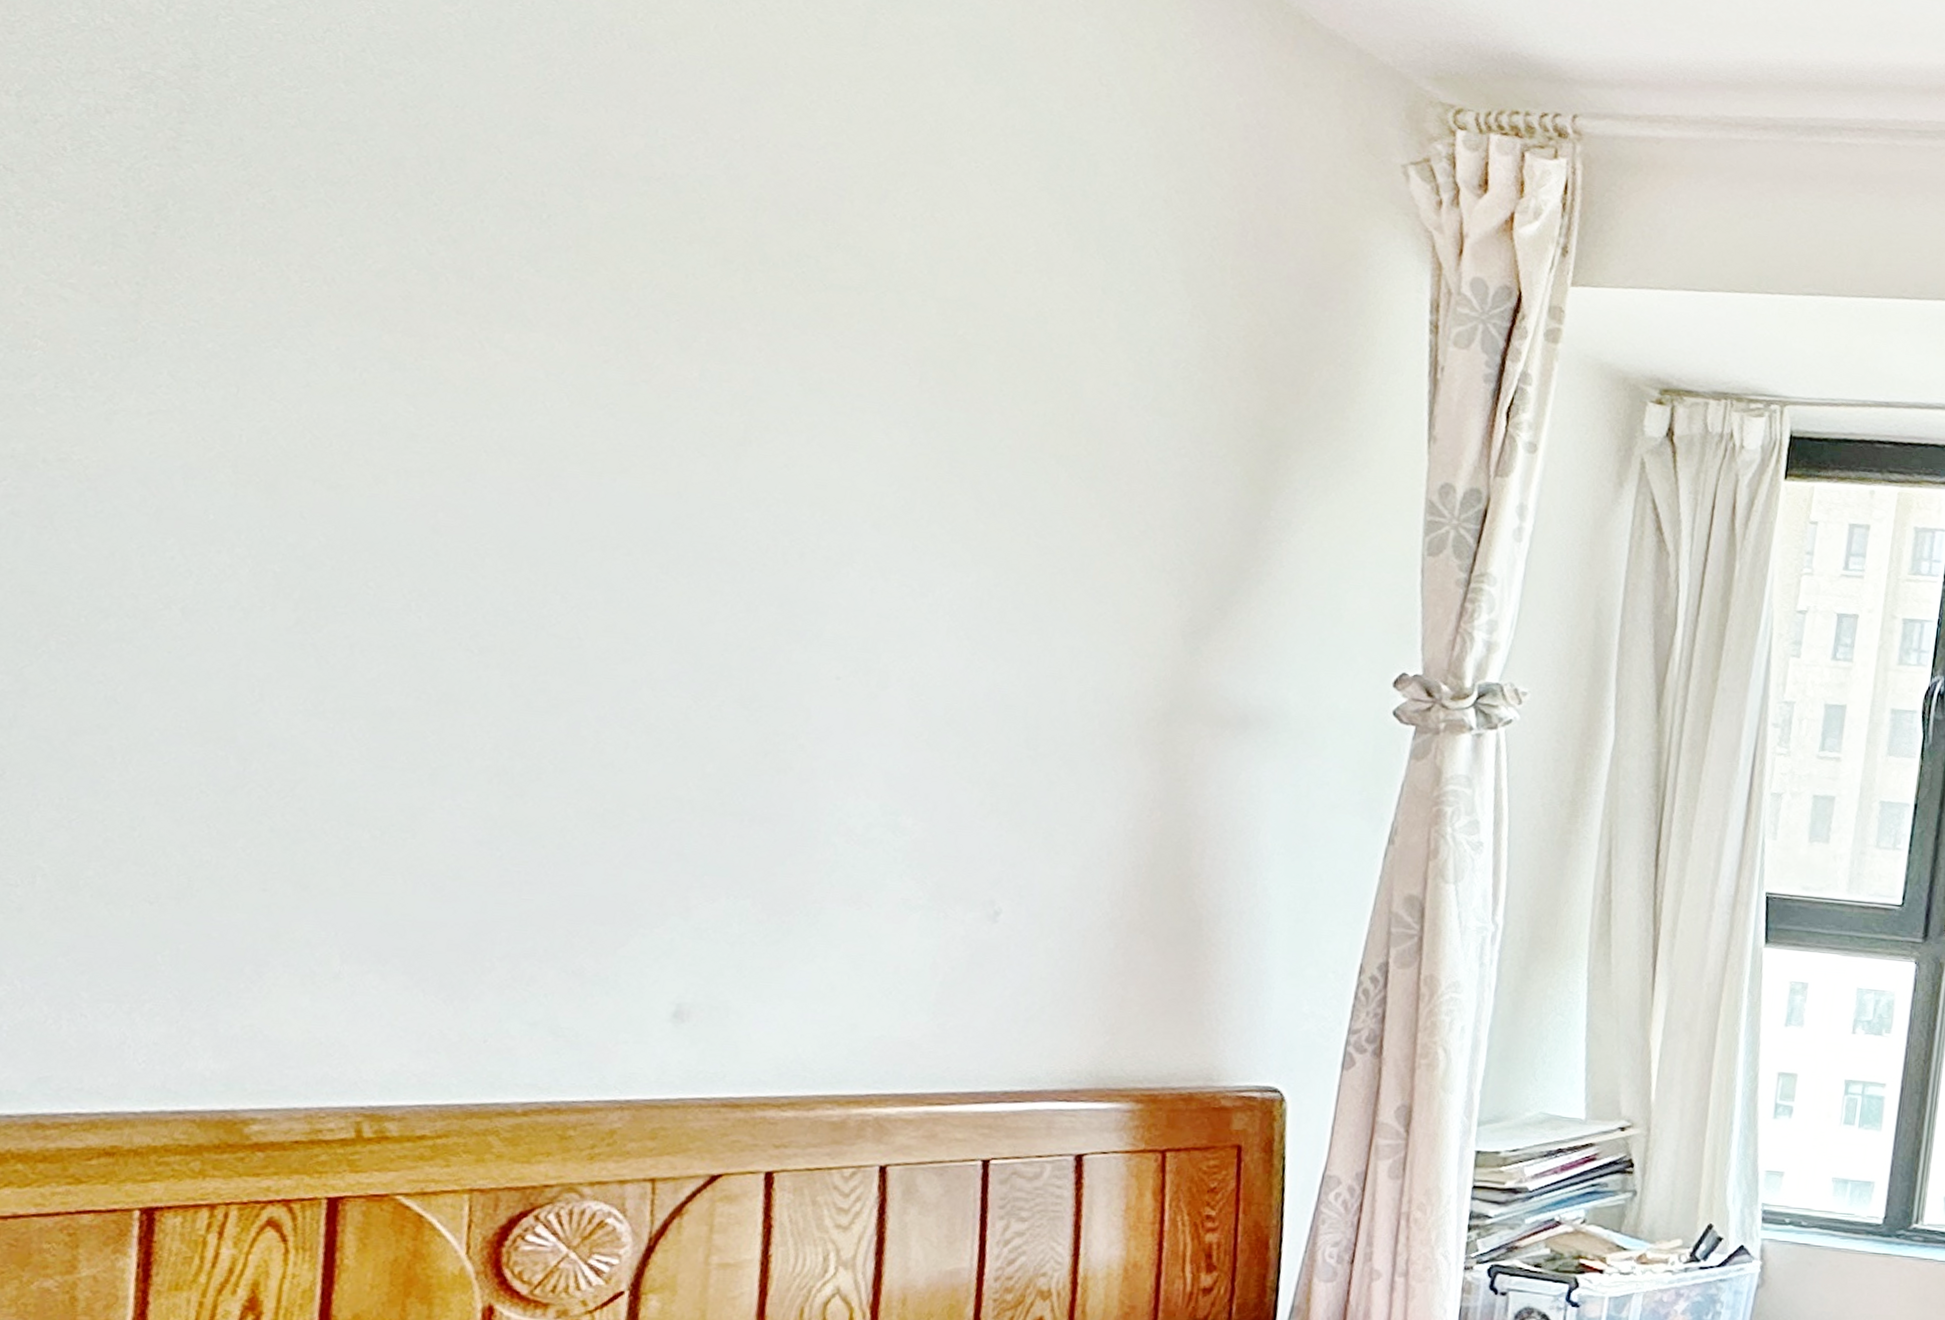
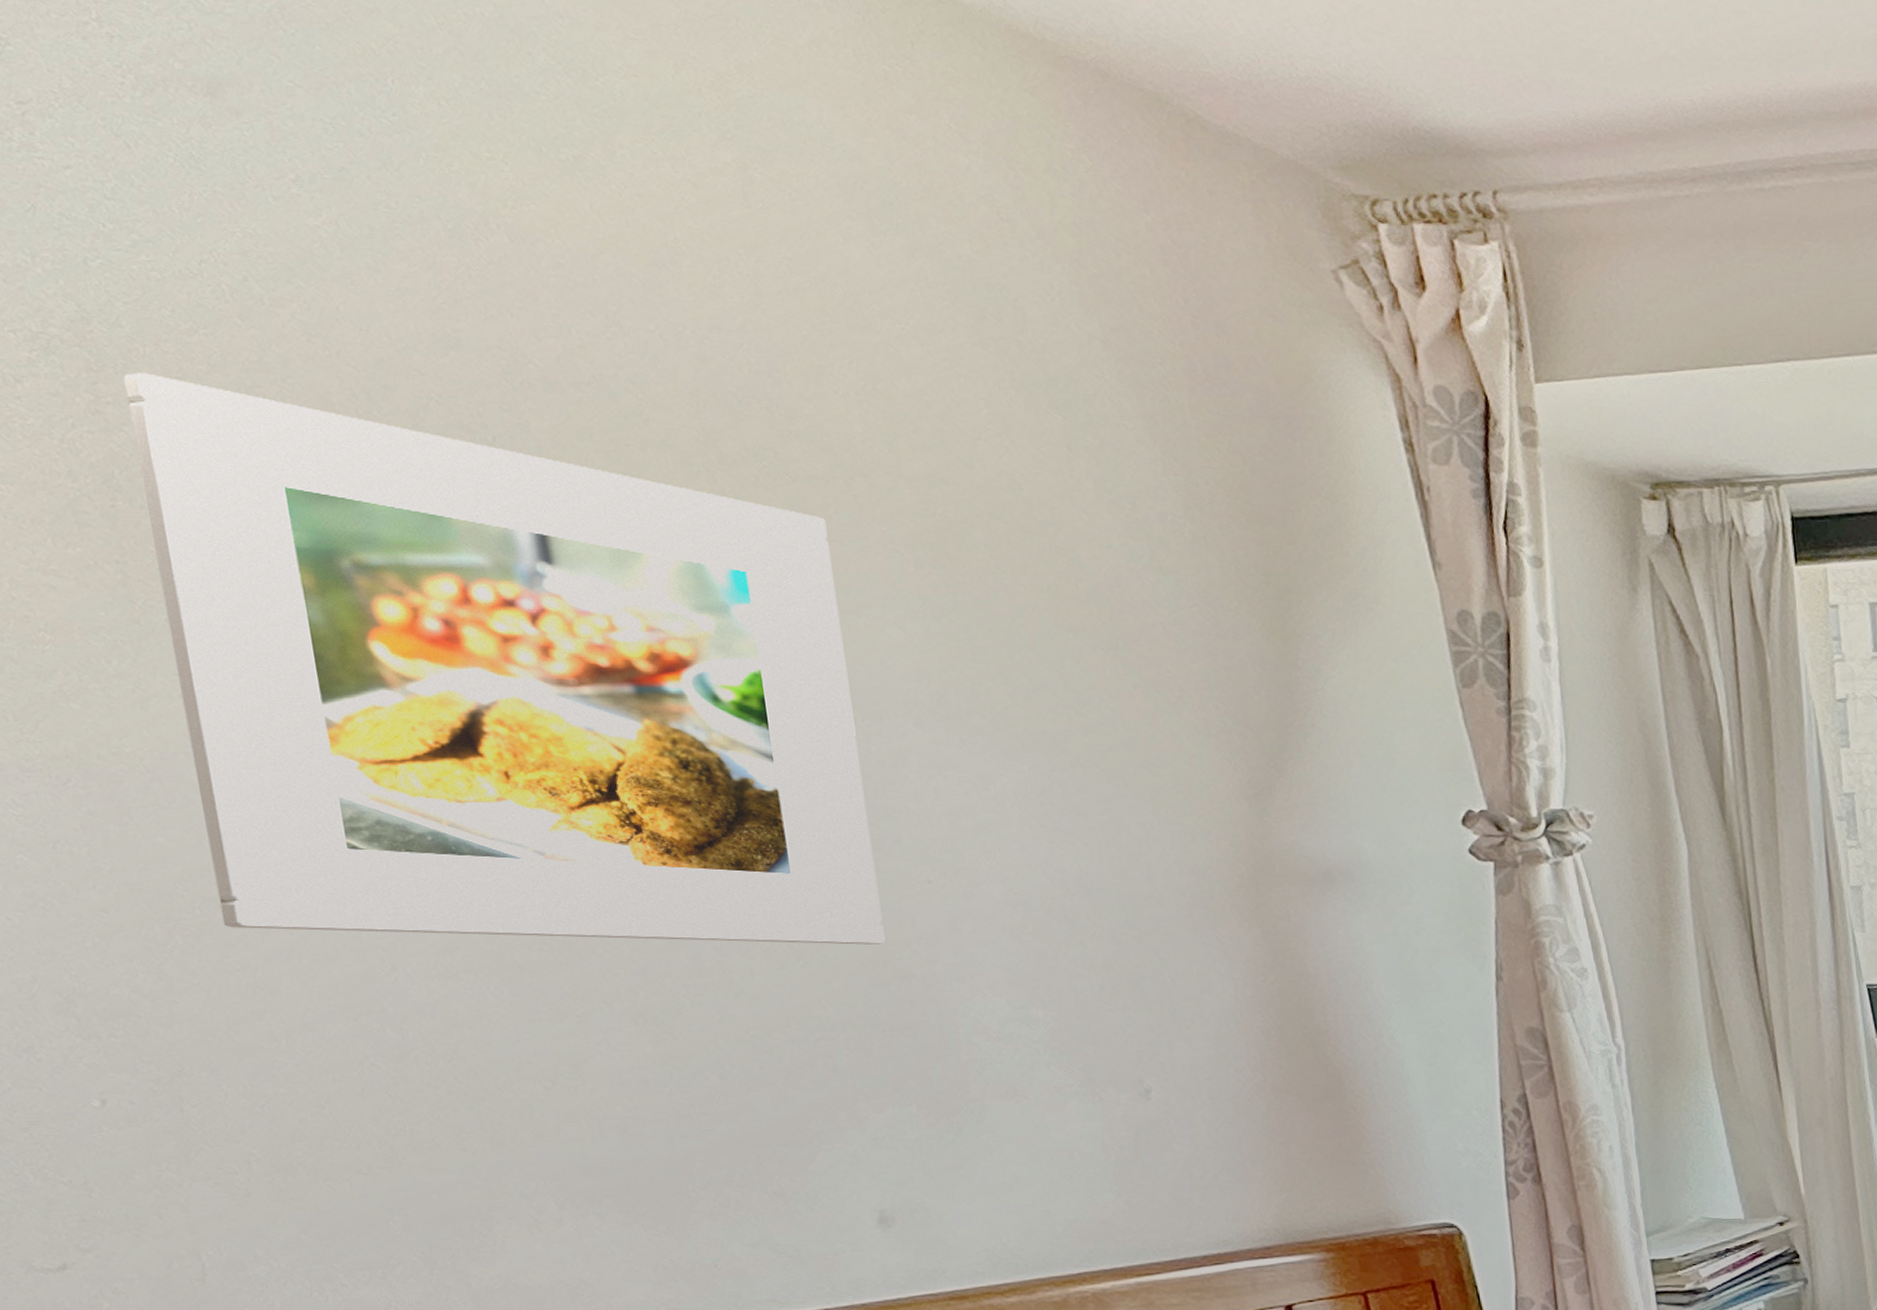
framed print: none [104,118,846,734] -> present [123,373,885,945]

